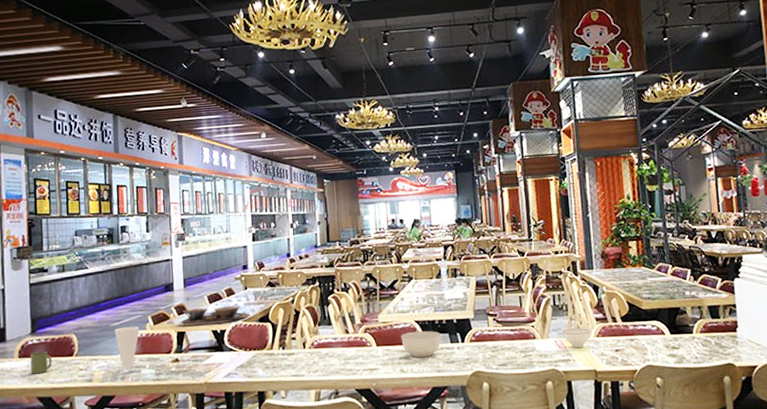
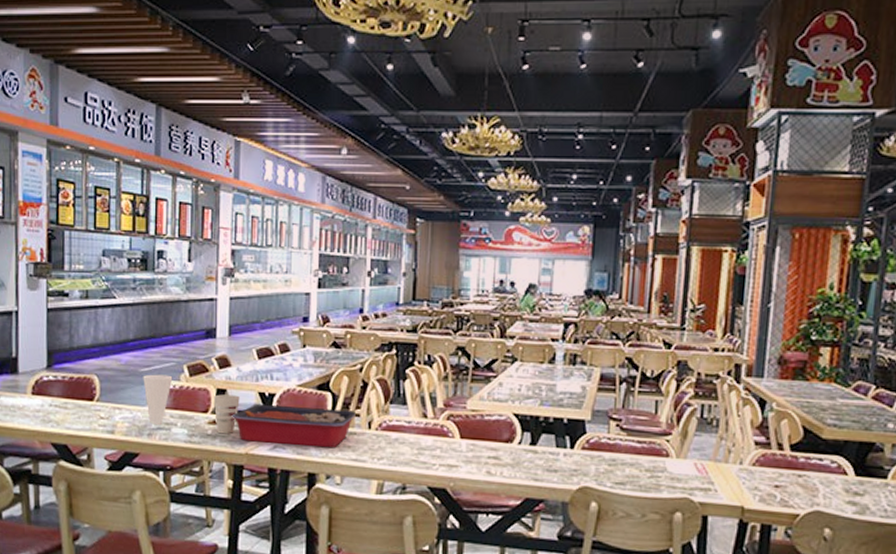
cup: present [30,351,52,374] -> none [44,390,69,417]
food tray: present [174,298,251,326] -> none [214,349,307,386]
cup: none [175,335,197,369] -> present [214,394,240,435]
tray: none [191,335,292,373] -> present [232,403,356,449]
bowl: present [401,330,441,359] -> none [492,426,545,462]
bowl: present [562,327,592,348] -> none [706,449,746,477]

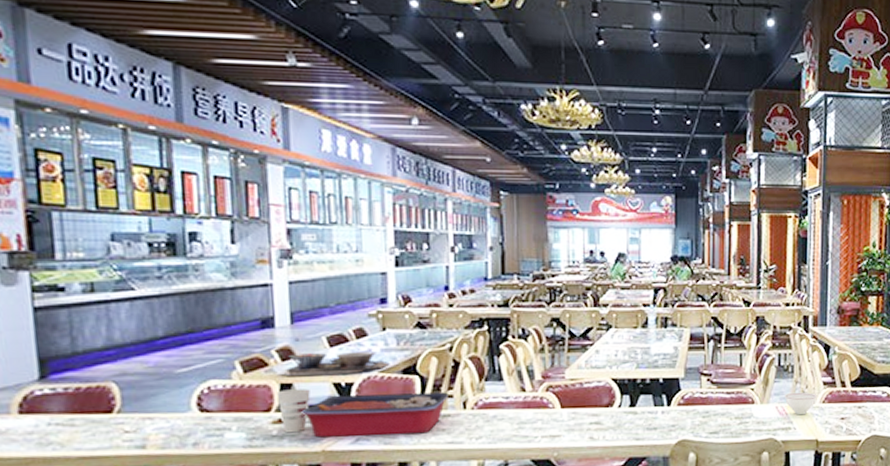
cup: present [143,374,173,426] -> none [180,373,222,433]
food tray: none [214,349,307,386] -> present [276,338,390,377]
bowl: none [706,449,746,477] -> present [785,392,817,416]

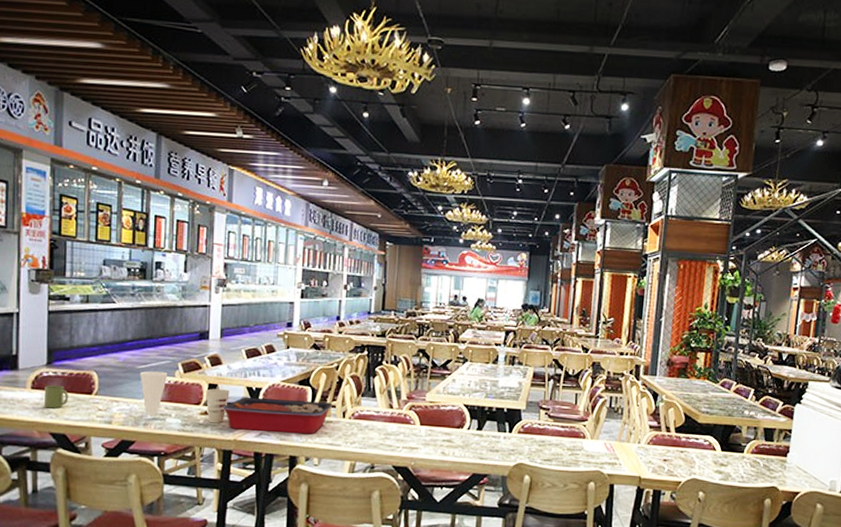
cup: none [39,405,78,438] -> present [43,385,68,409]
cup: none [180,373,222,433] -> present [140,370,168,417]
food tray: present [276,338,390,377] -> none [206,349,290,382]
bowl: present [785,392,817,416] -> none [613,432,643,453]

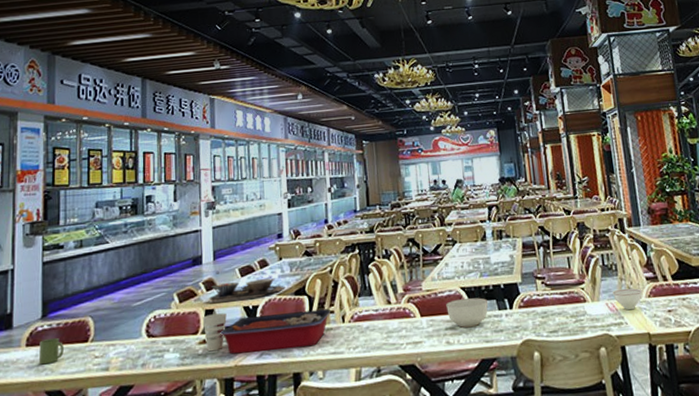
cup: present [140,370,168,417] -> none [135,305,164,355]
food tray: none [206,349,290,382] -> present [202,272,285,304]
bowl: none [447,415,489,444] -> present [446,297,489,329]
bowl: none [613,432,643,453] -> present [612,288,643,311]

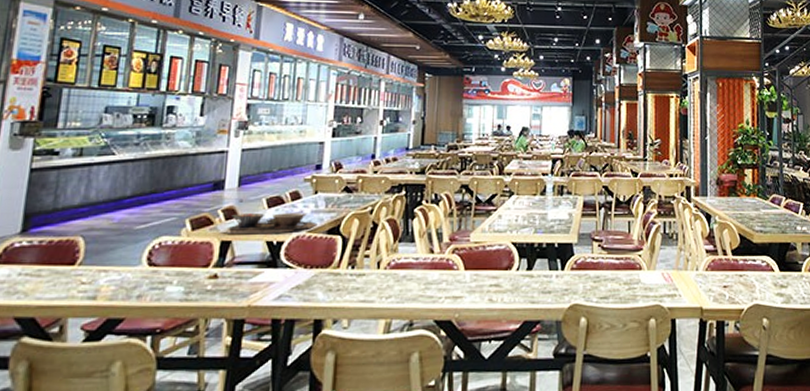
cup: present [38,337,64,365] -> none [10,256,44,287]
cup: present [203,313,227,352] -> none [216,246,246,288]
tray: present [220,308,330,355] -> none [235,252,365,293]
bowl: present [446,297,489,329] -> none [493,254,539,287]
bowl: present [612,288,643,311] -> none [670,259,701,283]

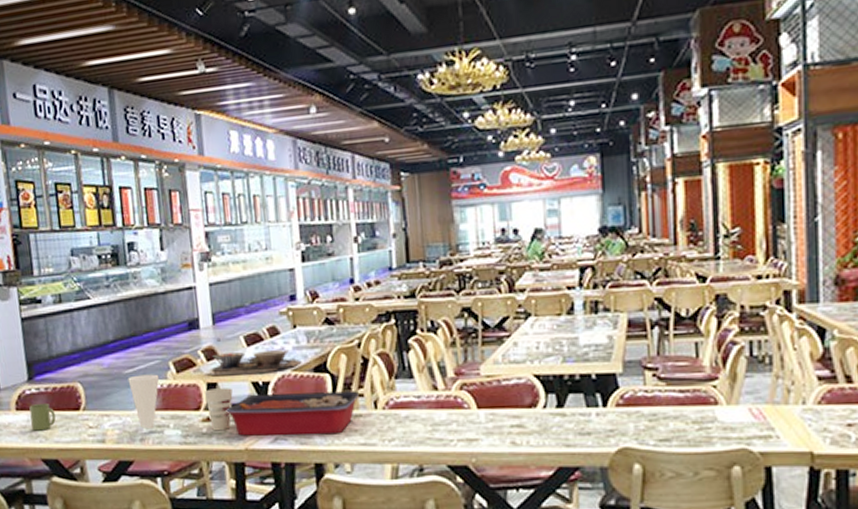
cup: none [10,256,44,287] -> present [29,403,56,431]
cup: none [137,230,173,286] -> present [128,374,160,430]
cup: none [216,246,246,288] -> present [205,388,233,431]
tray: none [235,252,365,293] -> present [226,391,359,436]

